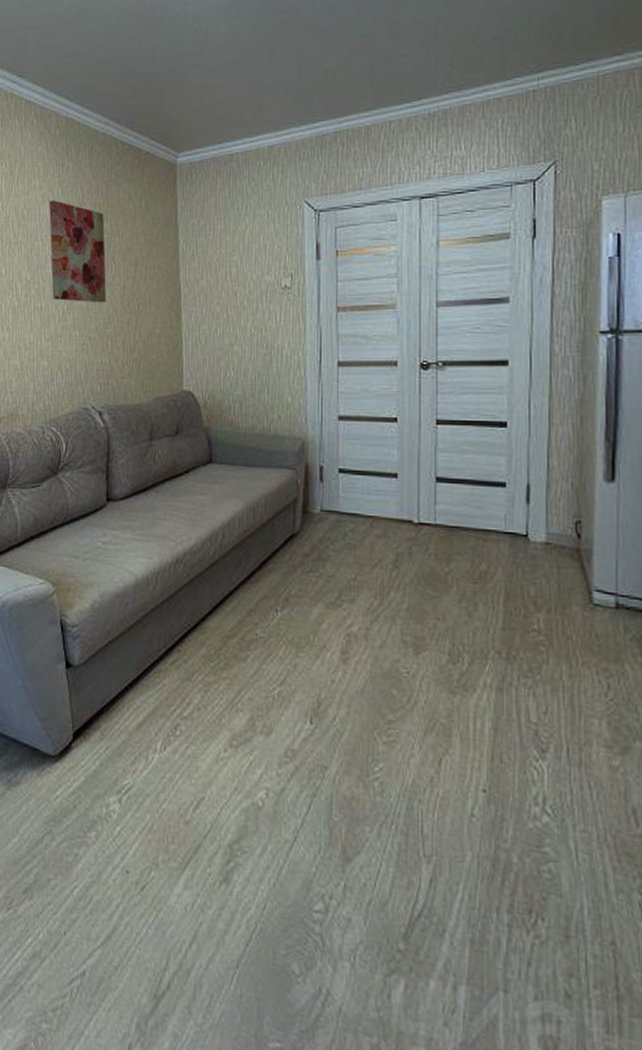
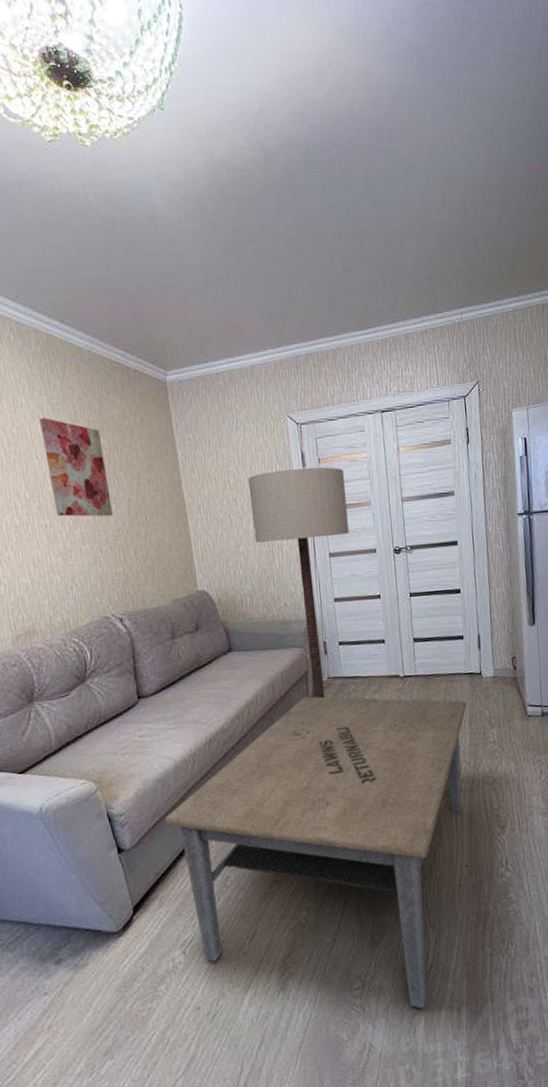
coffee table: none [118,529,503,968] -> present [165,696,467,1009]
floor lamp: none [251,261,365,535] -> present [247,467,349,699]

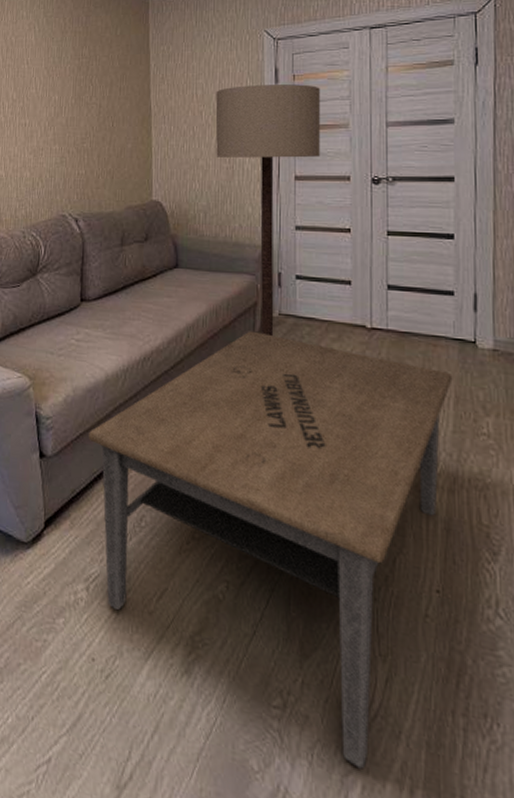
wall art: present [40,418,113,517] -> none [34,28,84,120]

